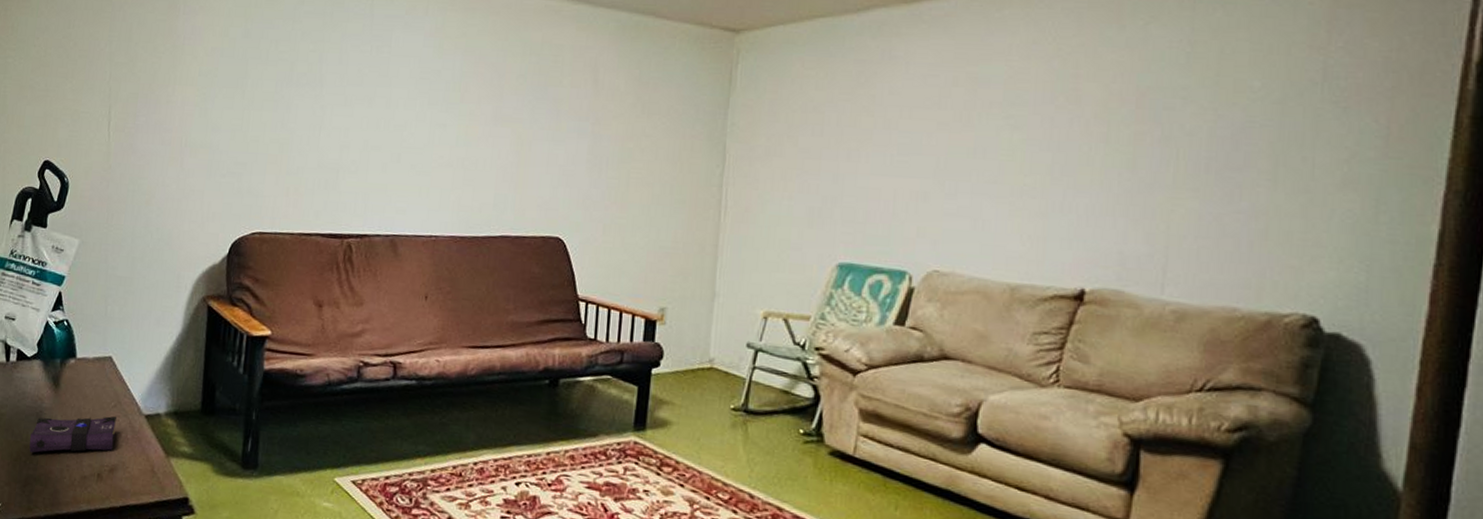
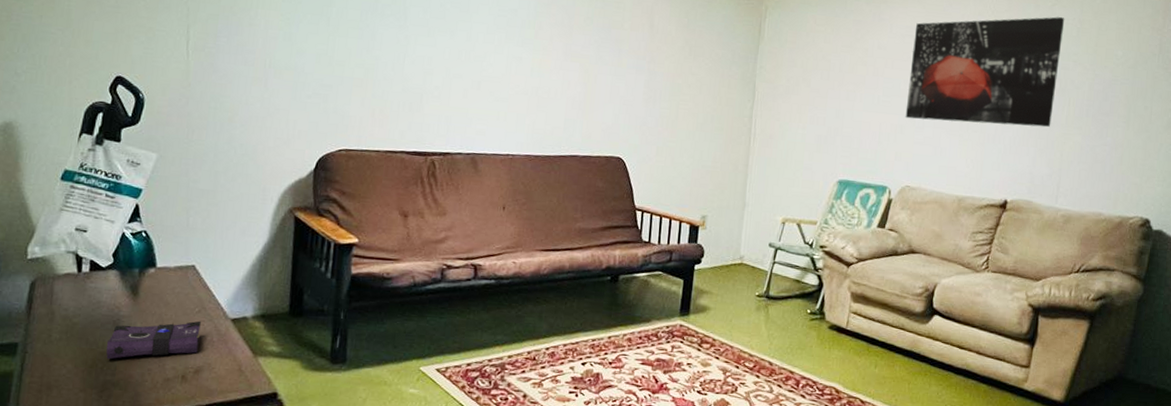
wall art: none [930,39,1166,190] -> present [905,17,1065,128]

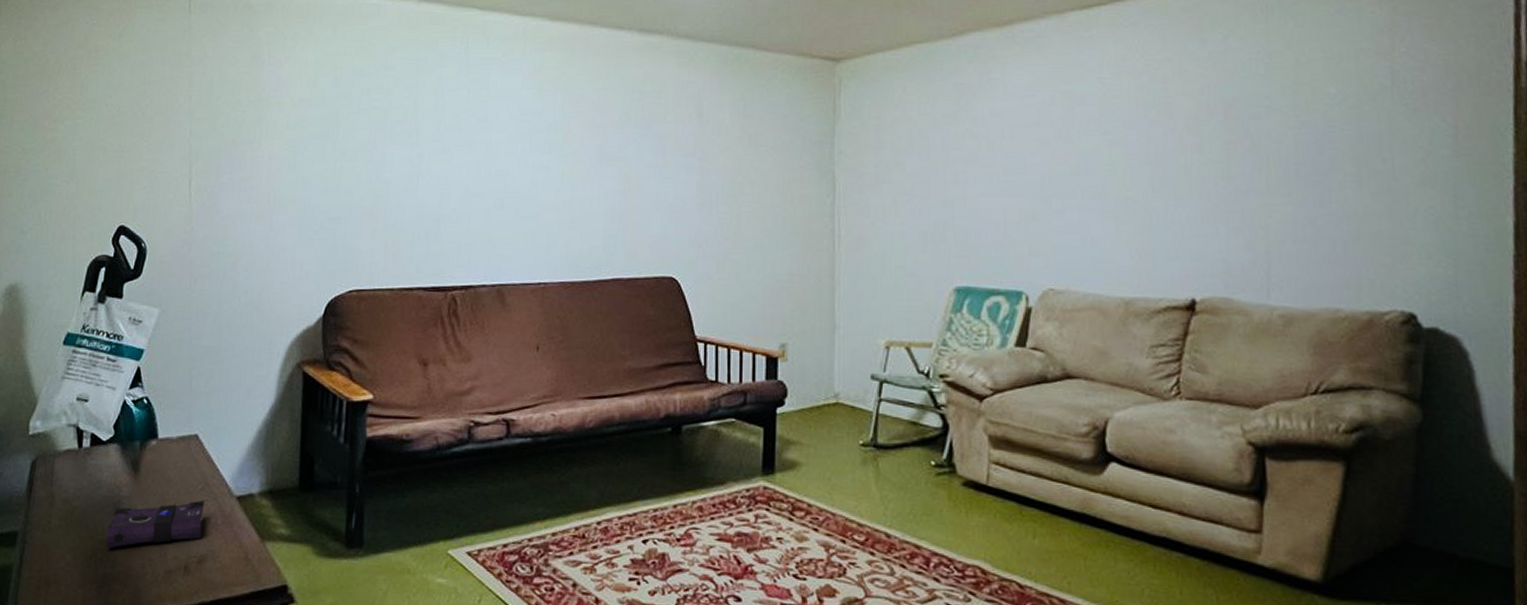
wall art: present [905,17,1065,128] -> none [1036,52,1246,202]

